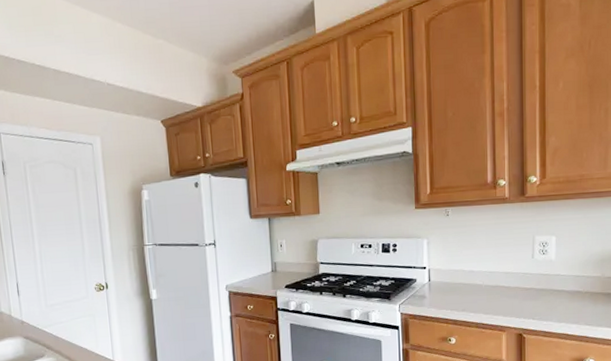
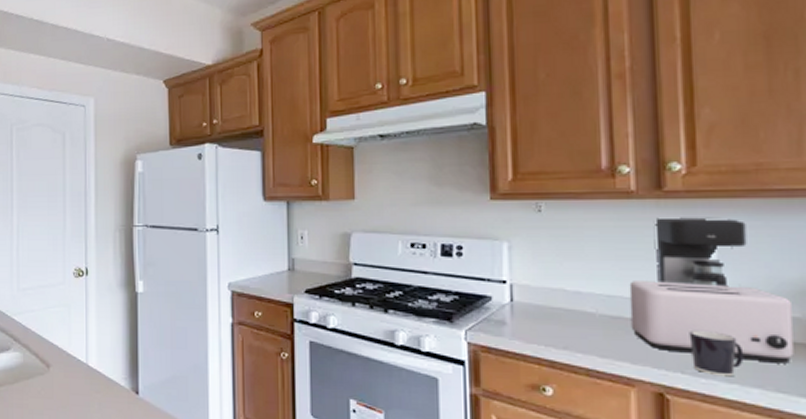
toaster: none [503,258,596,307] -> present [629,281,794,364]
coffee maker: none [519,213,573,261] -> present [653,217,747,287]
mug: none [538,289,568,319] -> present [689,329,744,377]

